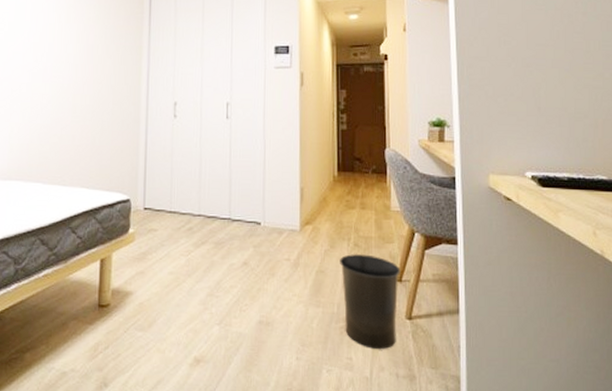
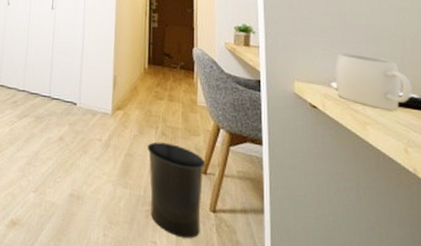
mug: none [528,140,602,195] -> present [334,53,413,111]

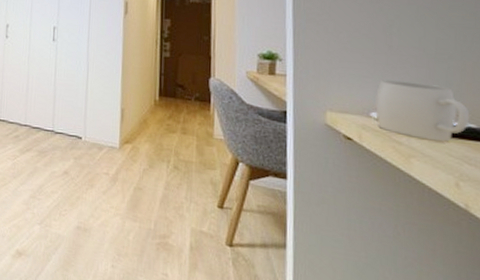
waste bin: present [147,141,206,238] -> none [158,175,222,271]

